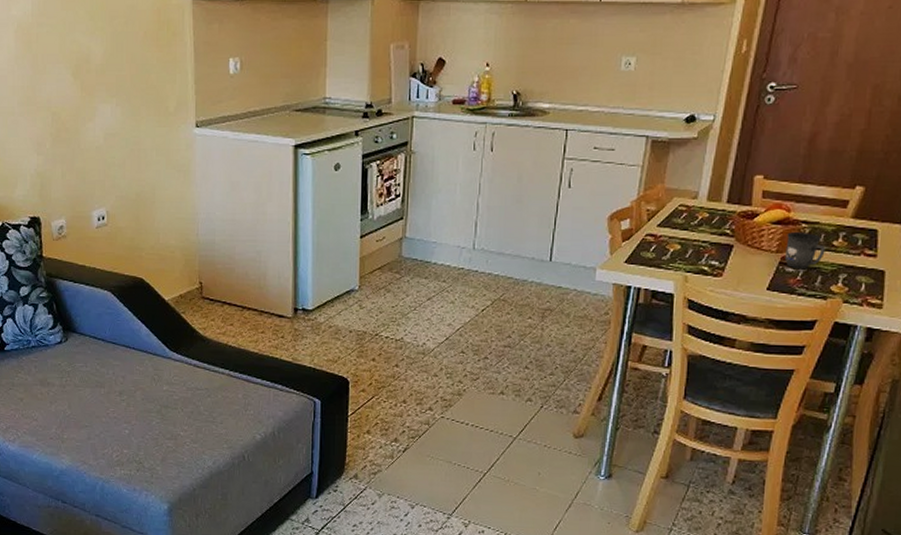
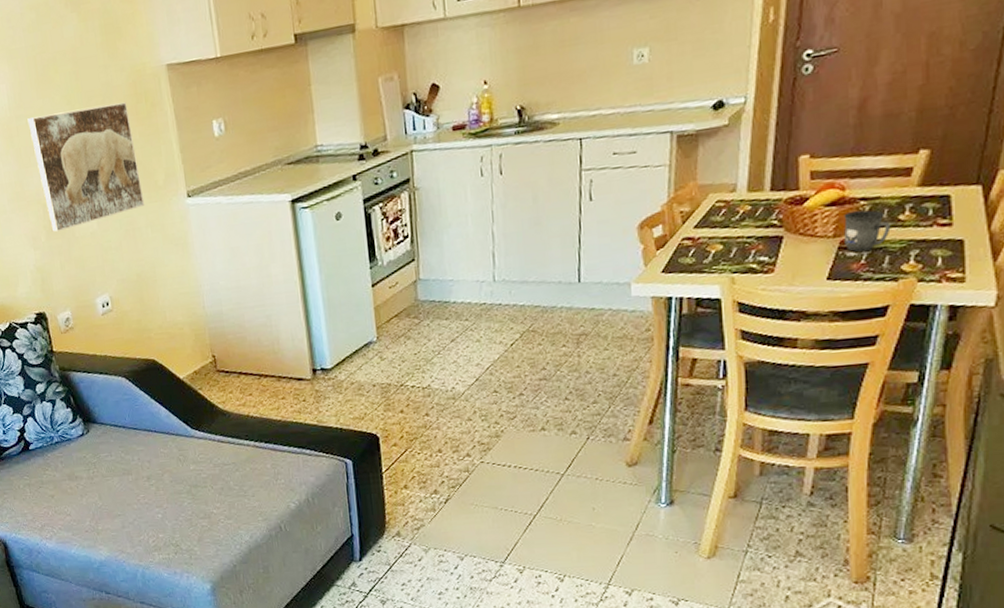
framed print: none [49,26,153,140] -> present [27,102,145,232]

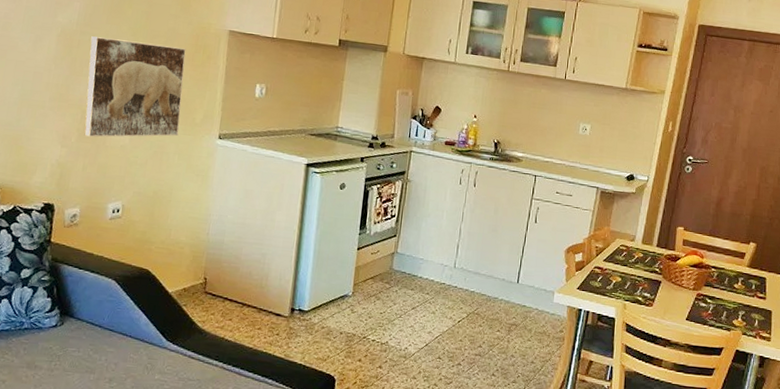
mug: present [844,210,891,252] -> none [699,274,729,306]

